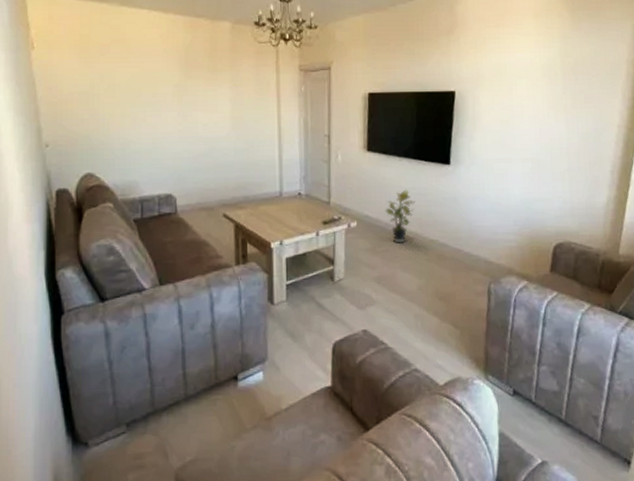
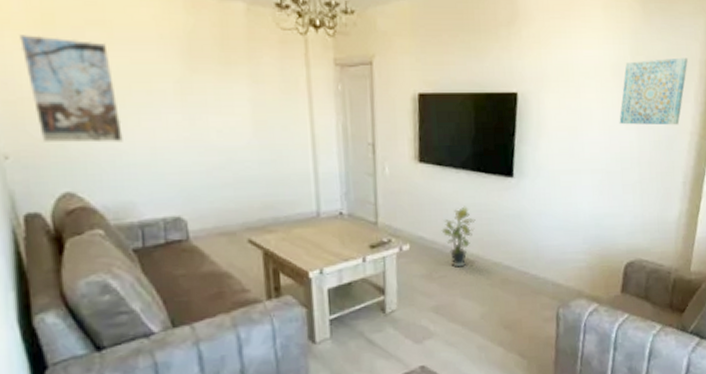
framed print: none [63,52,132,135] -> present [19,34,123,143]
wall art: none [549,58,615,119] -> present [619,57,688,125]

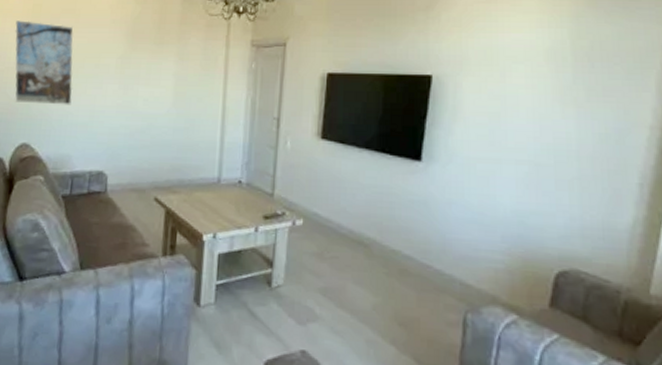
potted plant: present [441,206,476,268] -> none [337,186,376,250]
wall art: present [619,57,688,125] -> none [553,42,647,117]

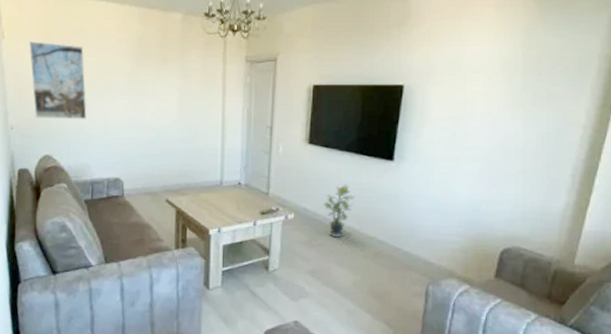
potted plant: none [337,186,376,250] -> present [323,184,355,238]

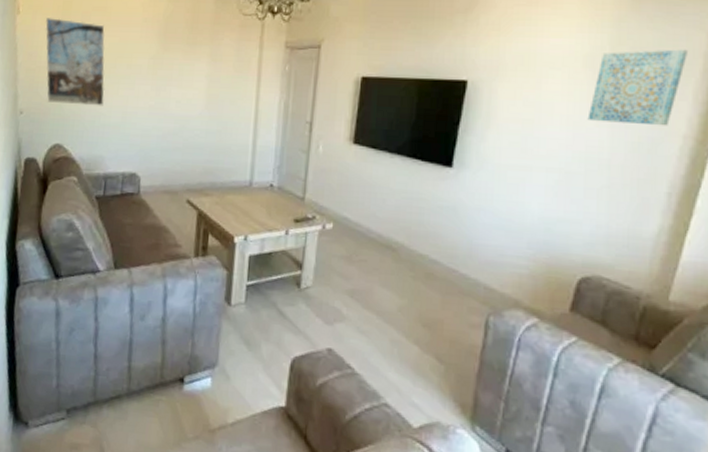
potted plant: present [323,184,355,238] -> none [367,192,405,254]
wall art: none [505,52,585,118] -> present [587,49,687,126]

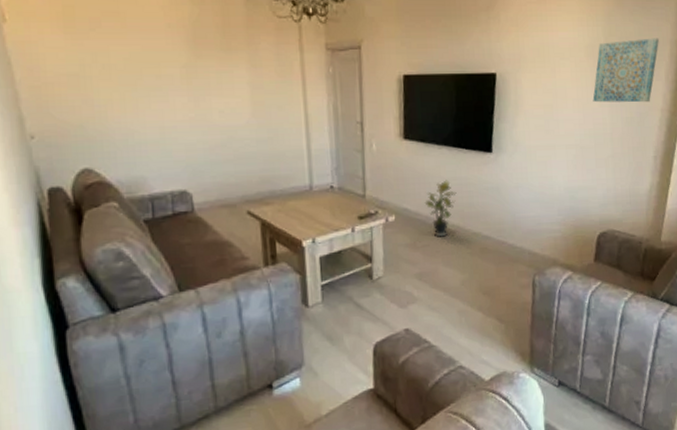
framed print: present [45,18,105,106] -> none [44,26,135,124]
potted plant: none [367,192,405,254] -> present [424,180,457,237]

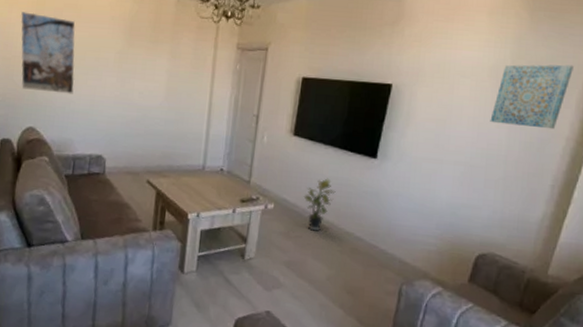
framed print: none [44,26,135,124] -> present [20,12,75,94]

